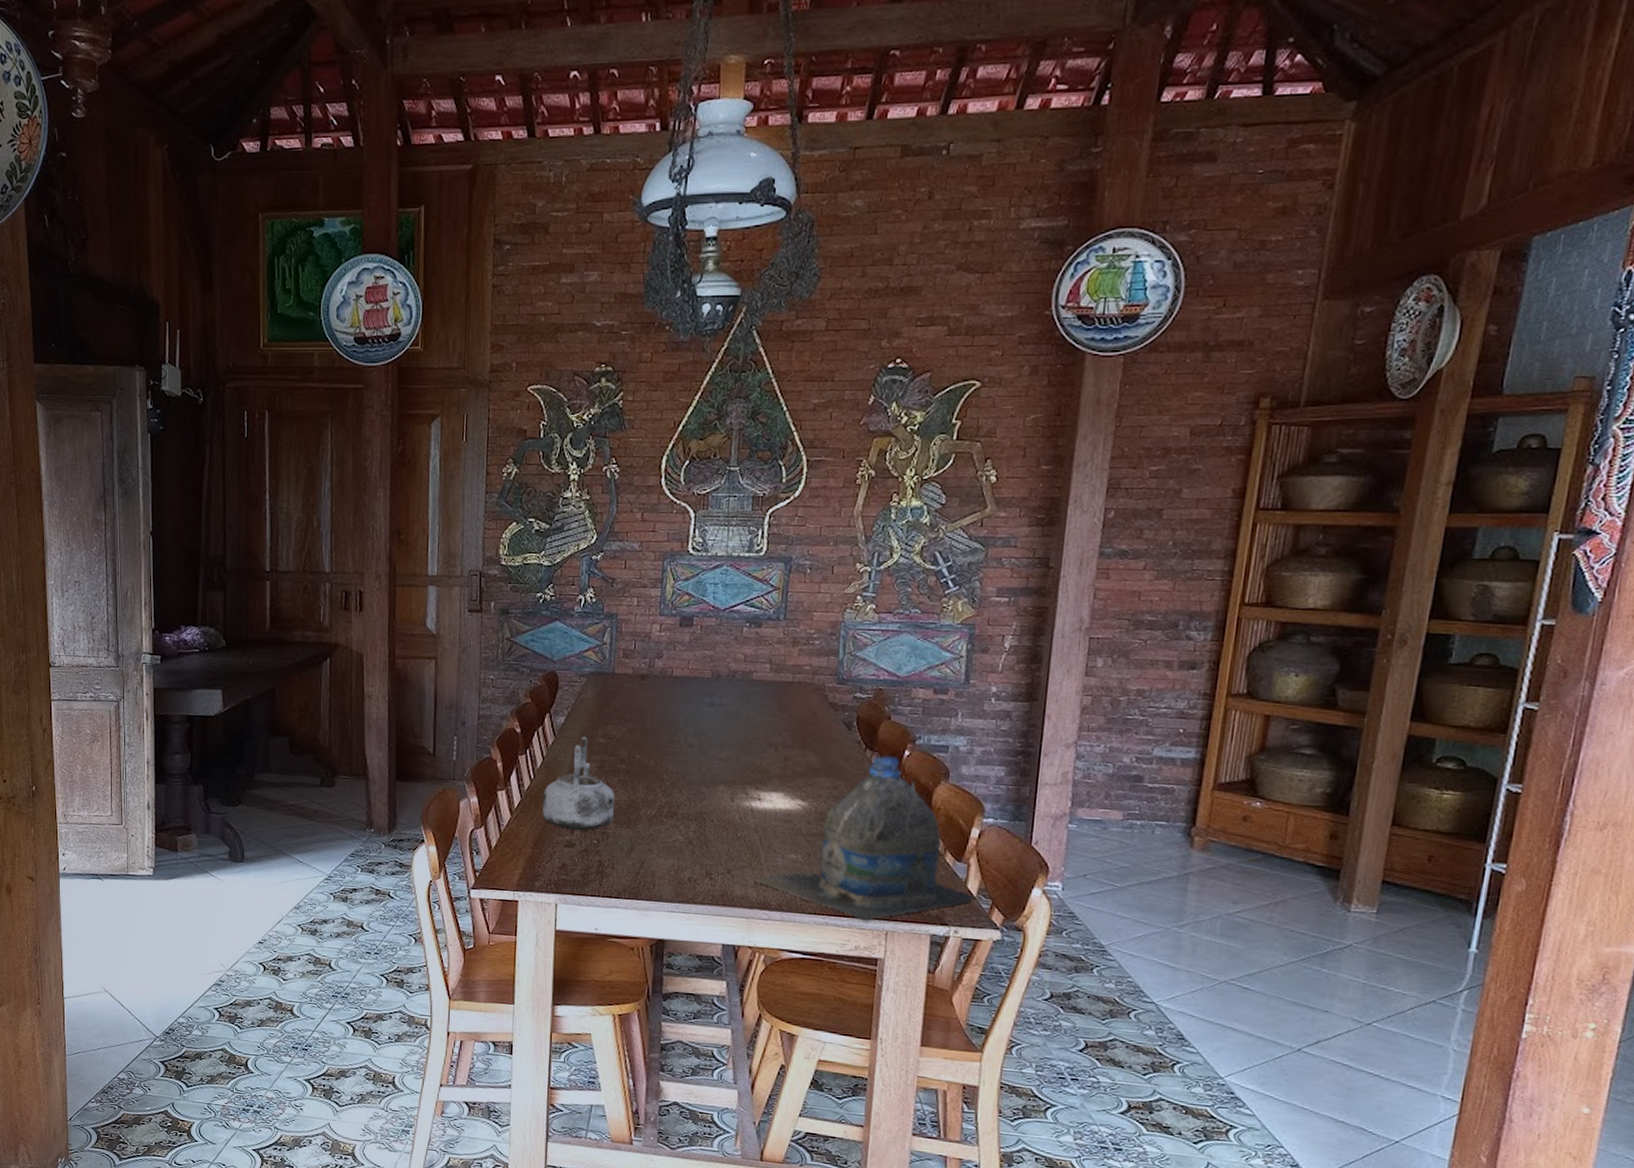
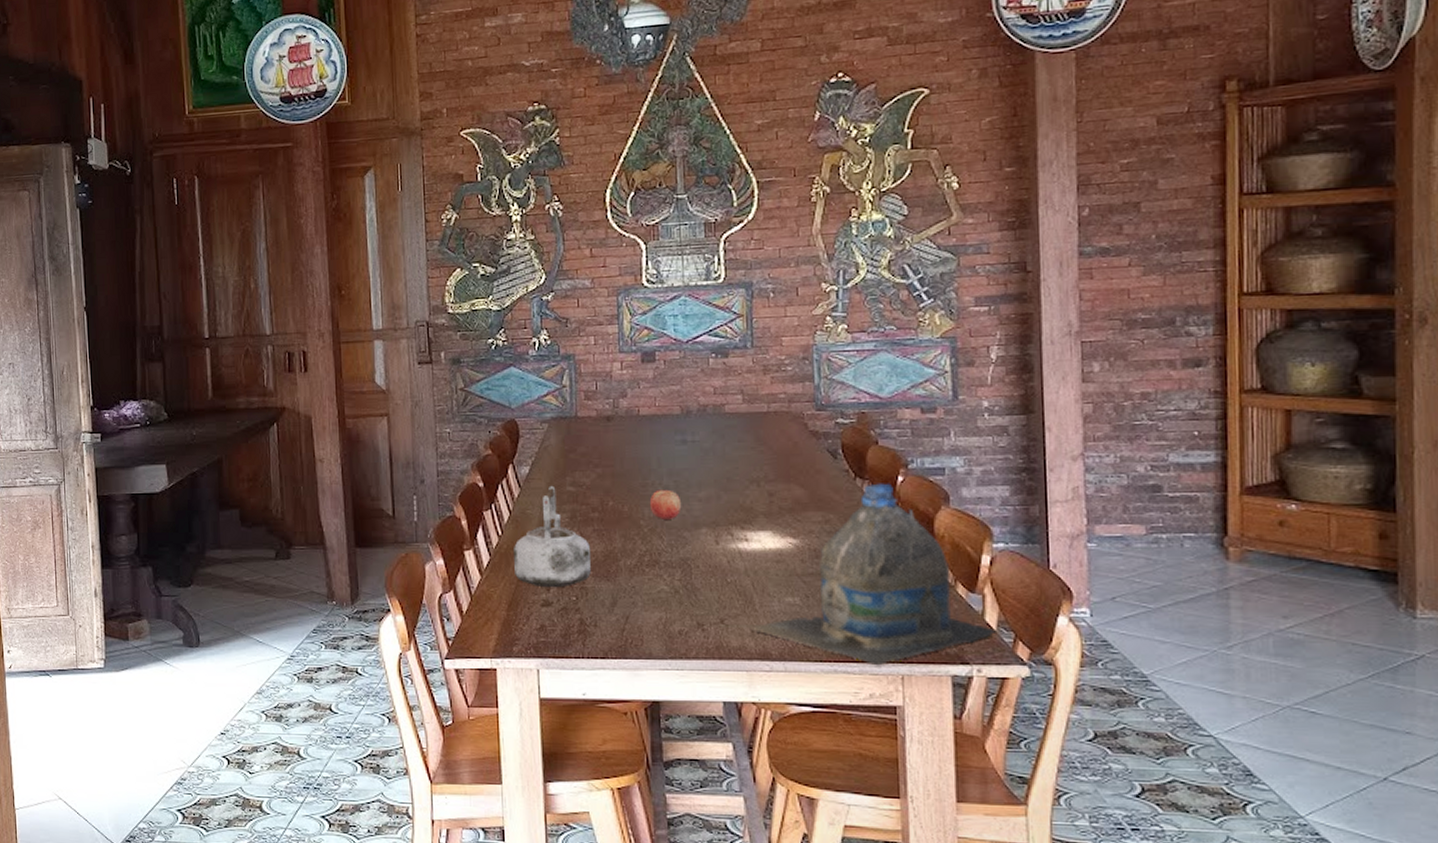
fruit: none [673,747,704,777] -> present [649,489,682,521]

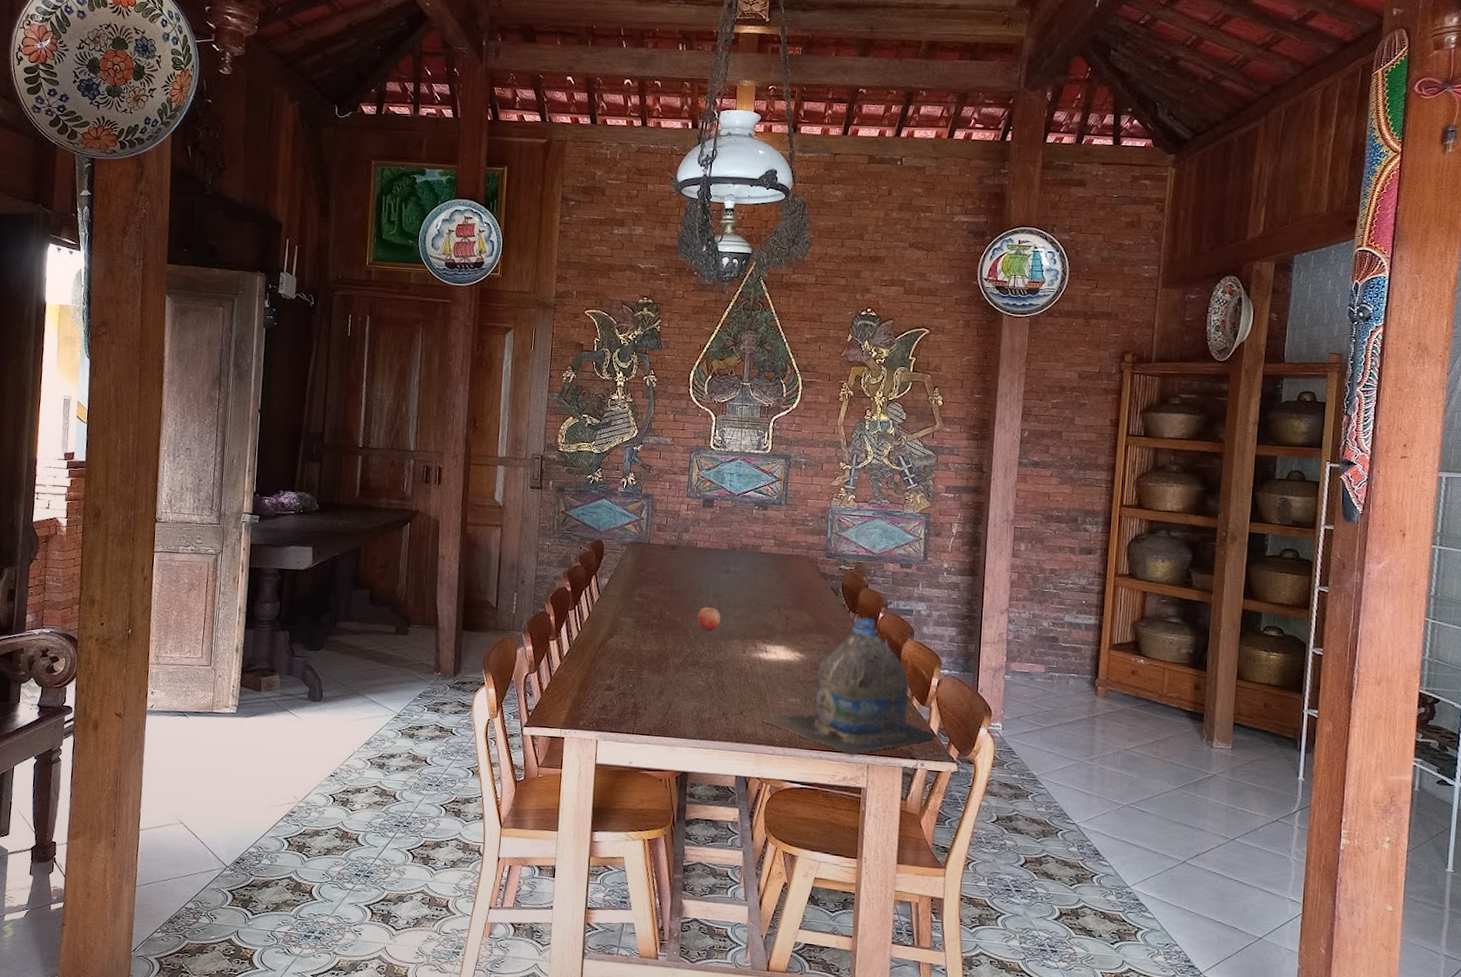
kettle: present [512,485,592,588] -> none [587,595,649,676]

